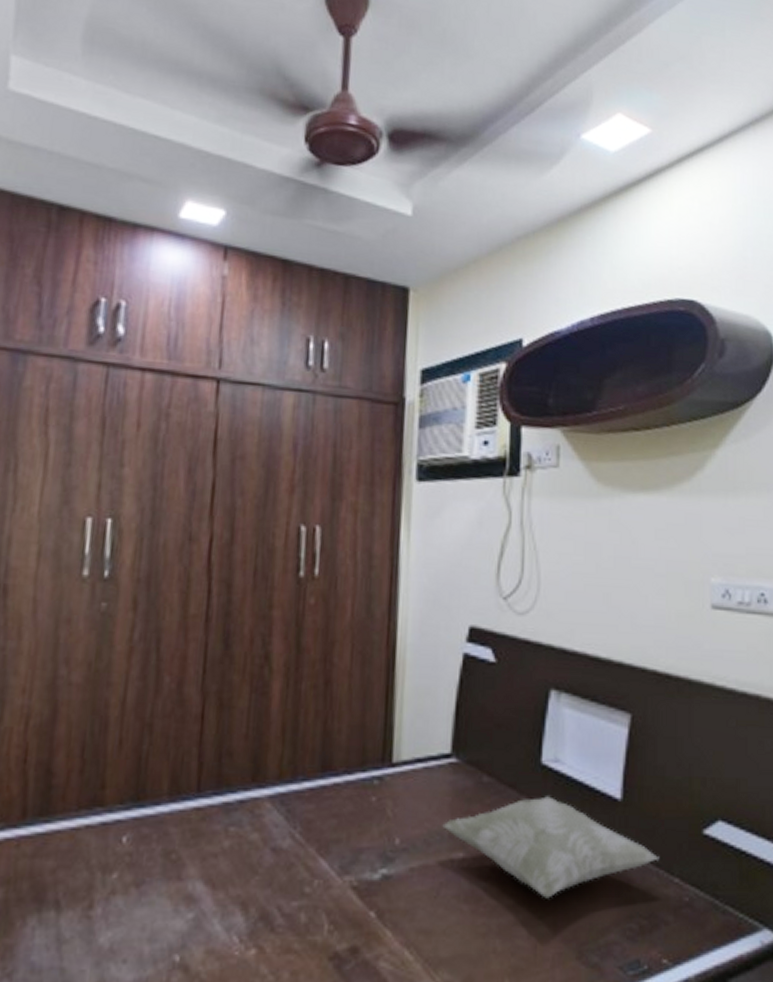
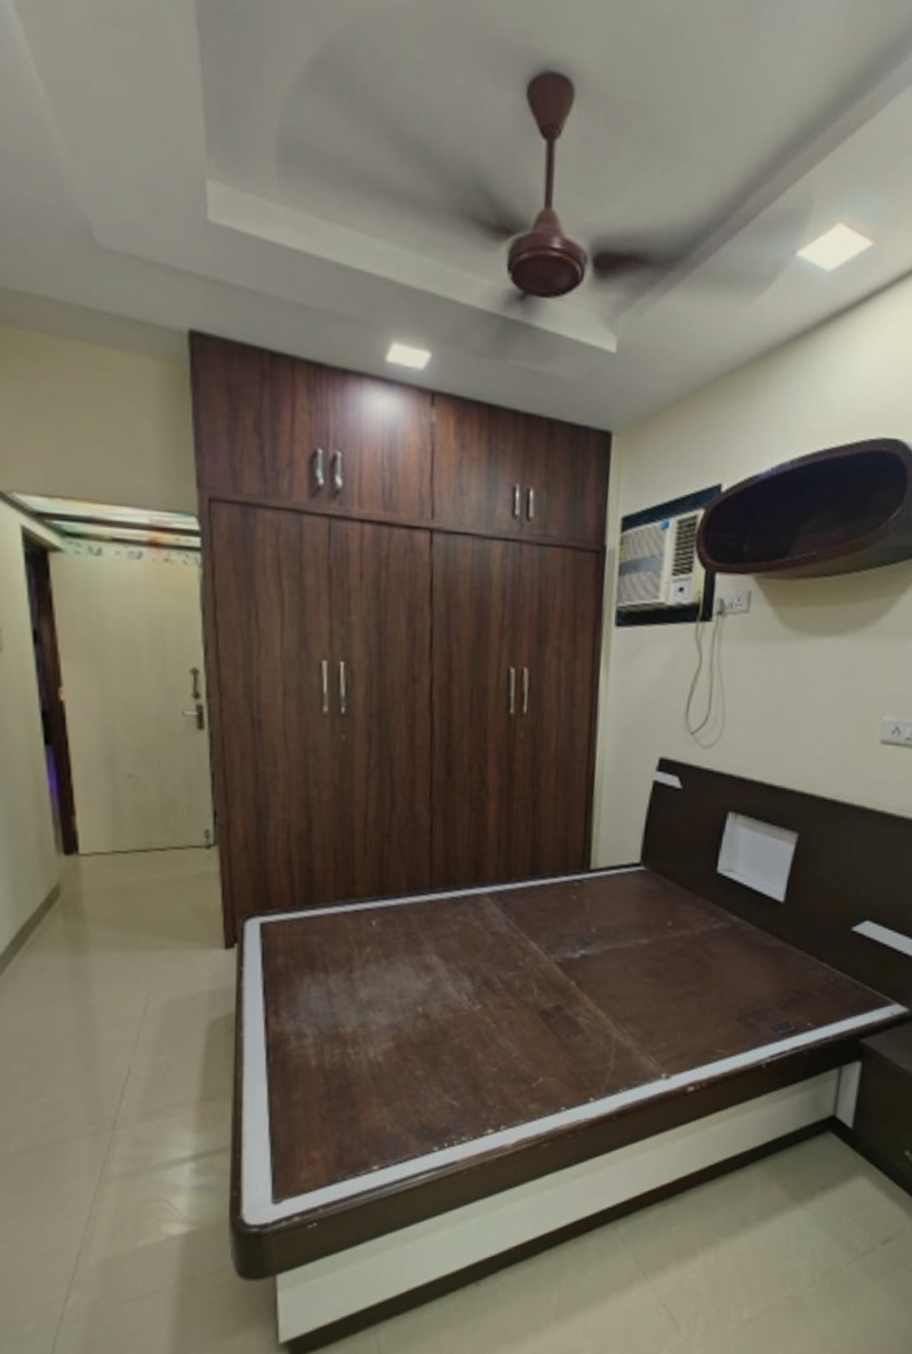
decorative pillow: present [442,796,660,899] -> none [631,898,813,976]

